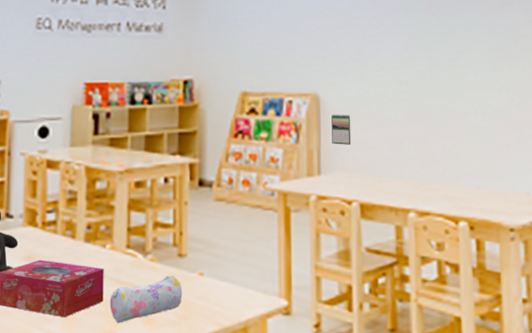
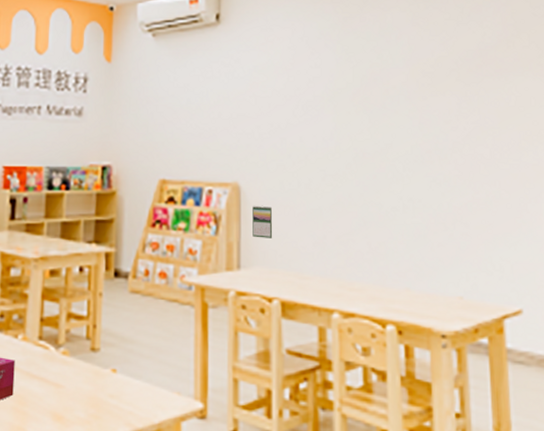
pencil case: present [109,276,183,323] -> none [19,371,94,420]

